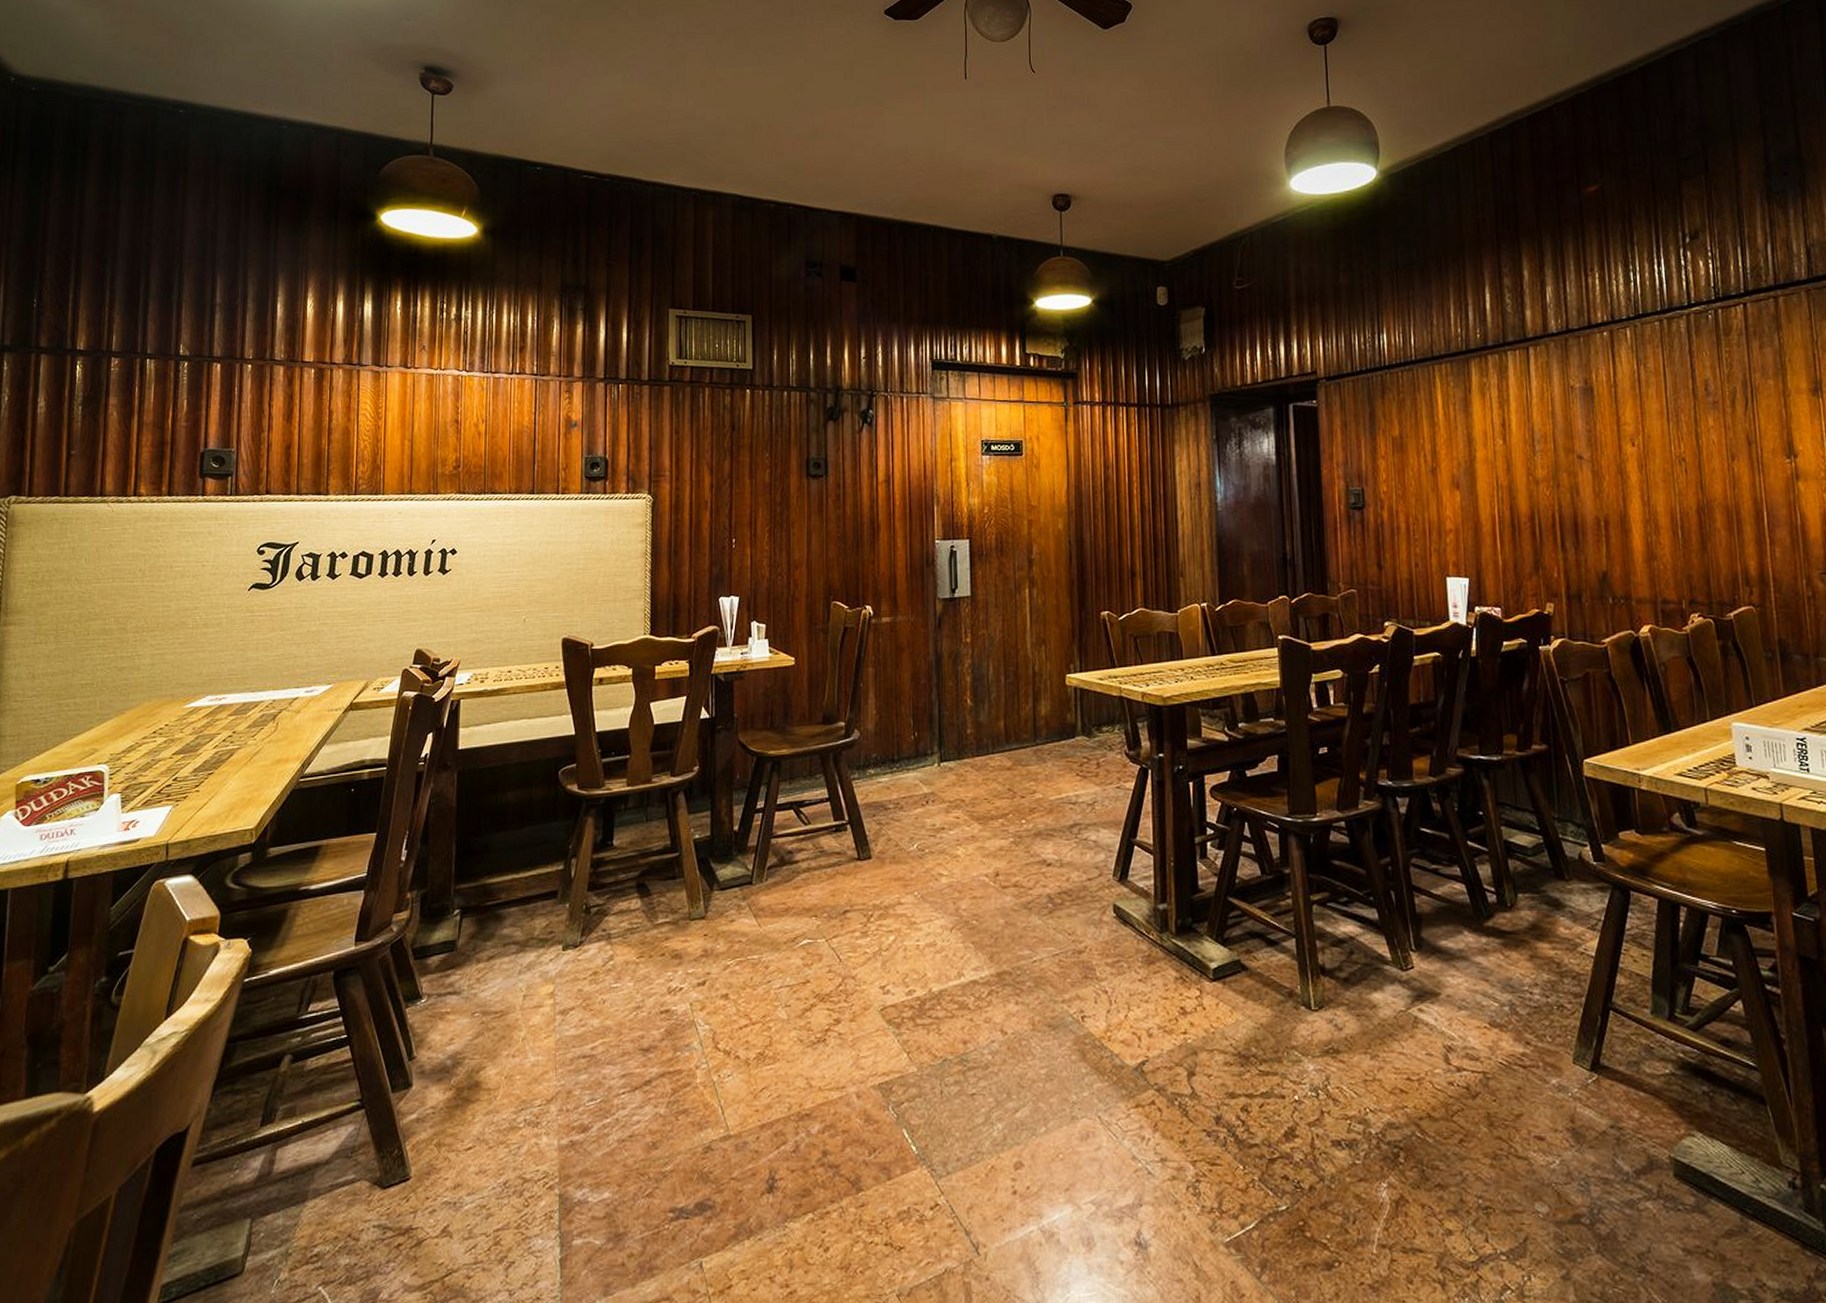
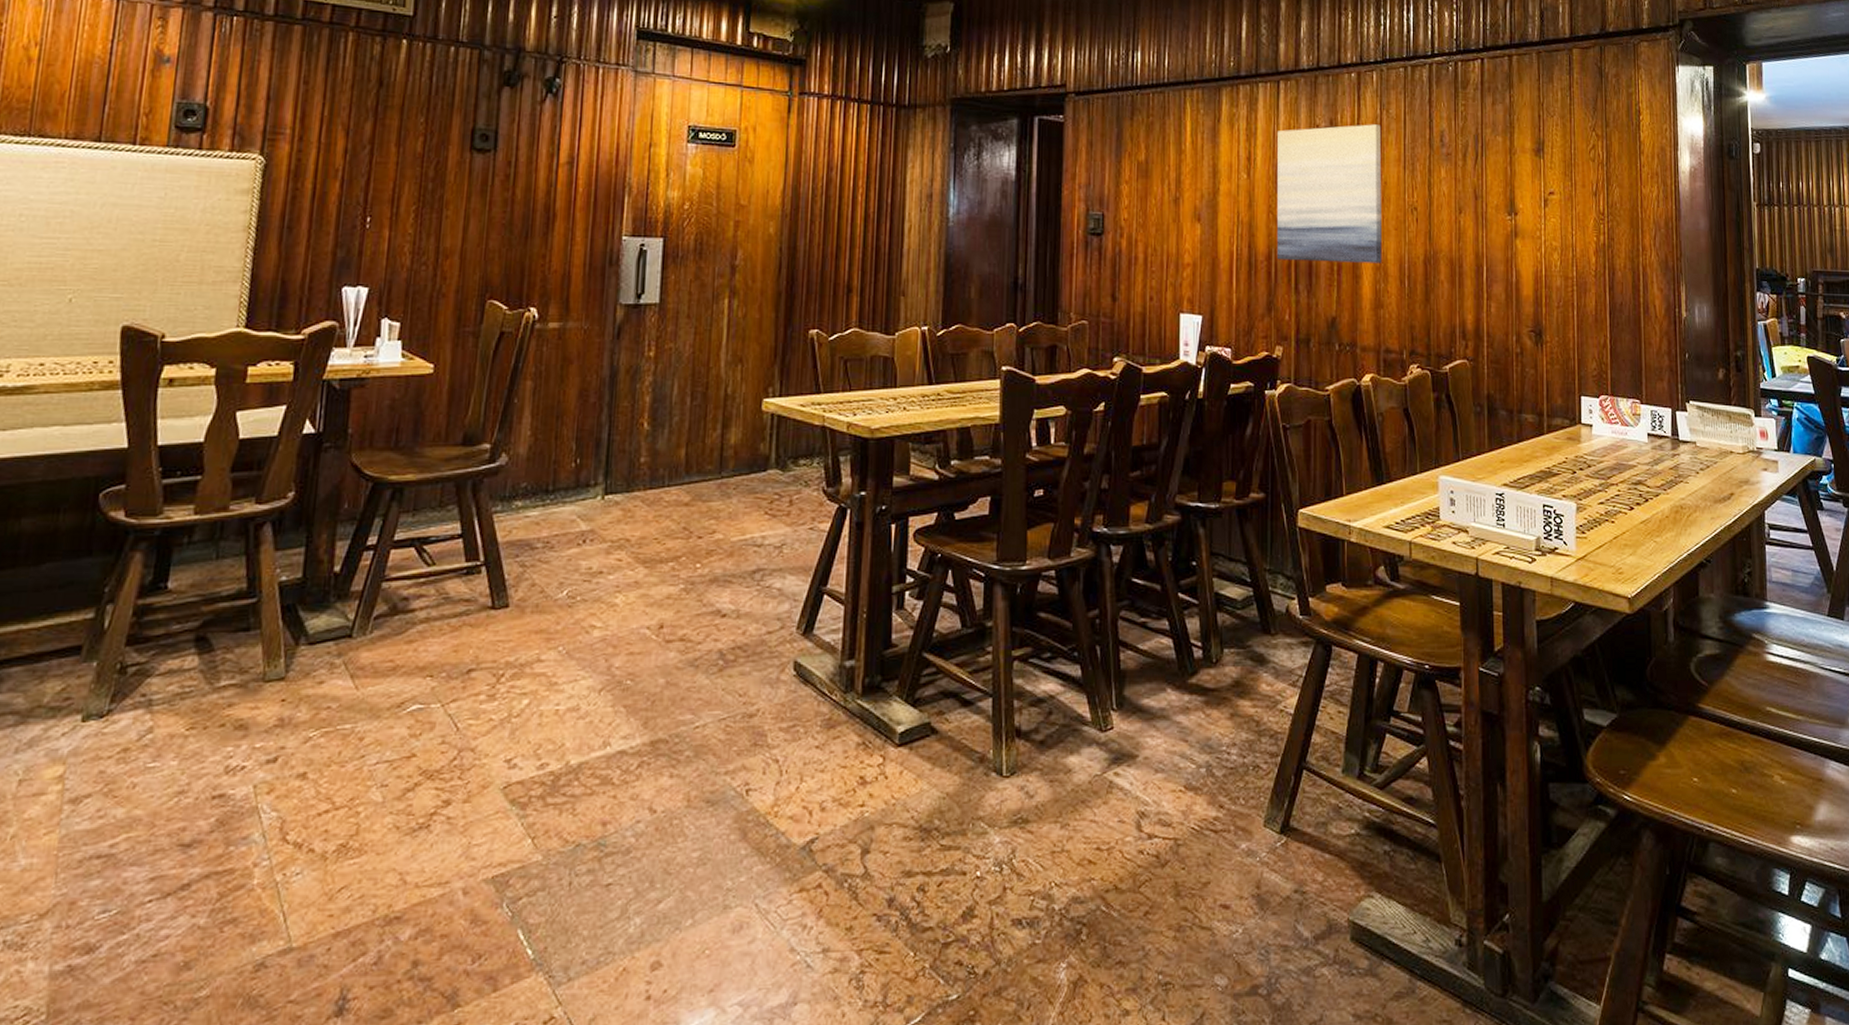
wall art: none [1531,380,1652,520] -> present [1276,124,1382,264]

